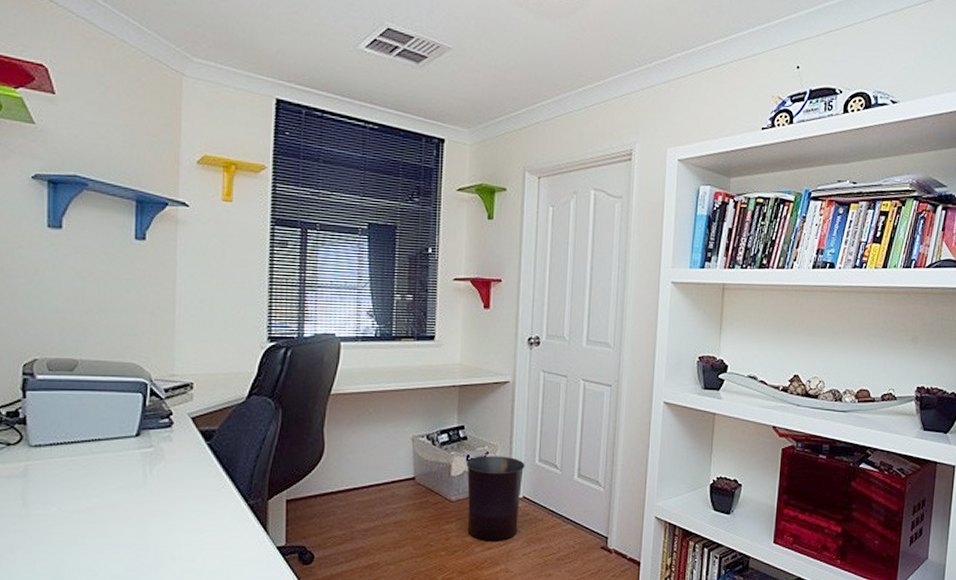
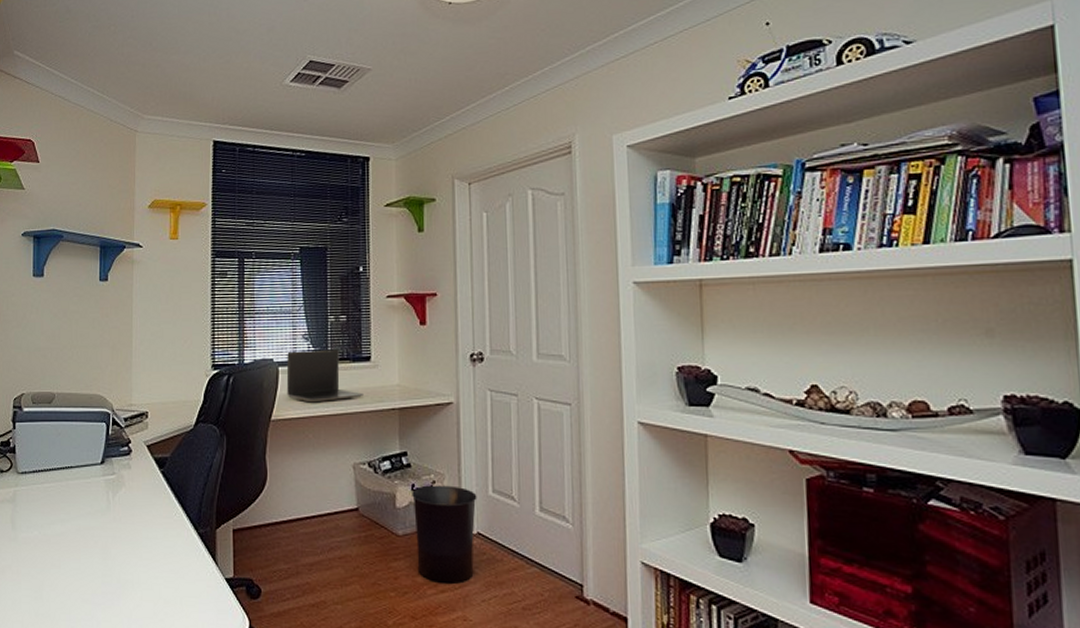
laptop computer: none [348,327,427,378] -> present [286,349,365,403]

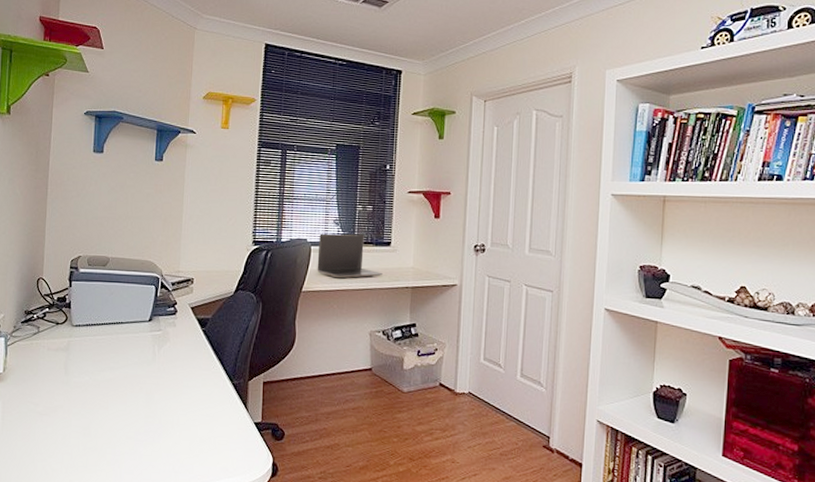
waste bin: present [412,485,477,584] -> none [417,352,471,433]

